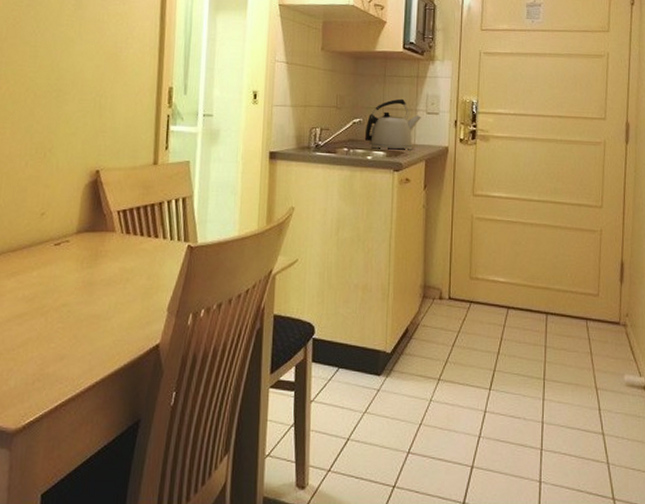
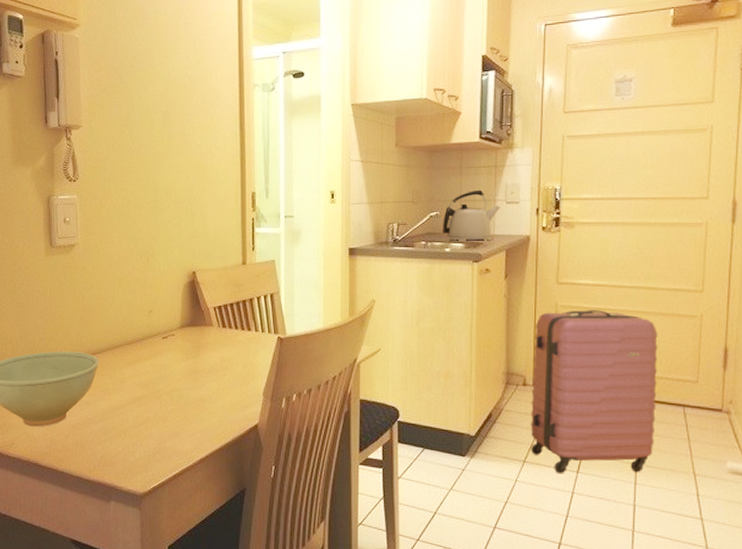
suitcase: none [446,222,564,392] -> present [531,310,658,474]

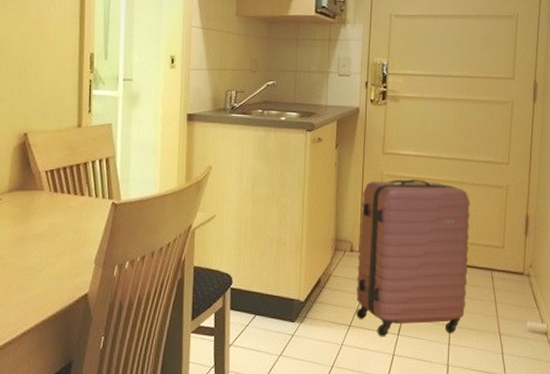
kettle: present [442,189,501,241] -> none [278,61,334,111]

